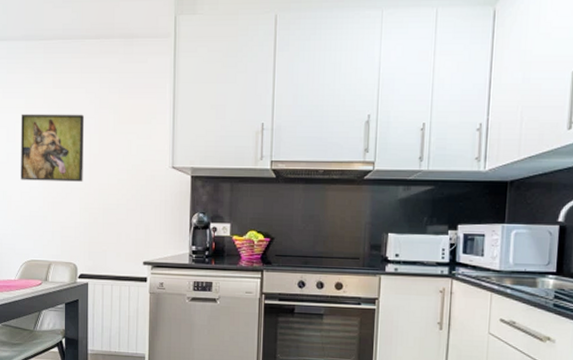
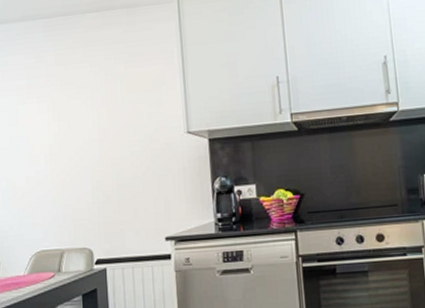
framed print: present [20,113,84,182] -> none [22,88,93,165]

